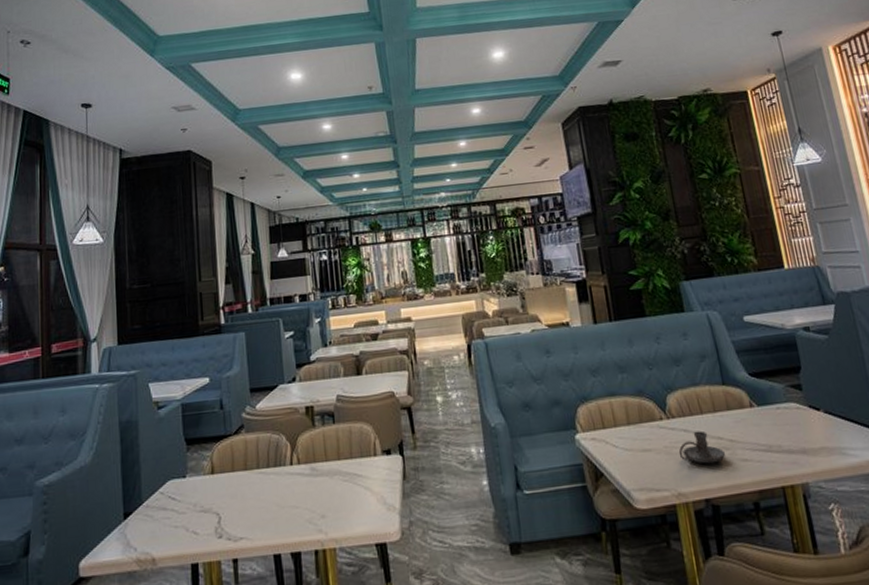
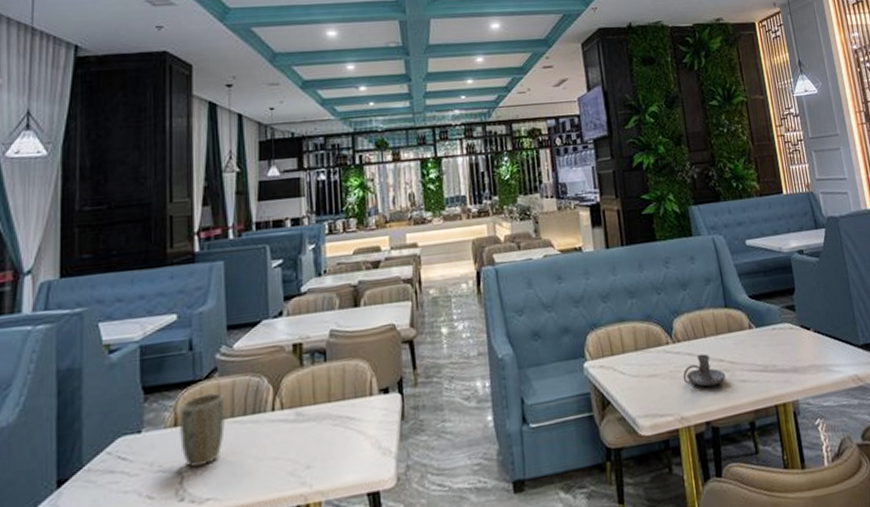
plant pot: none [215,447,252,510] -> present [178,393,225,467]

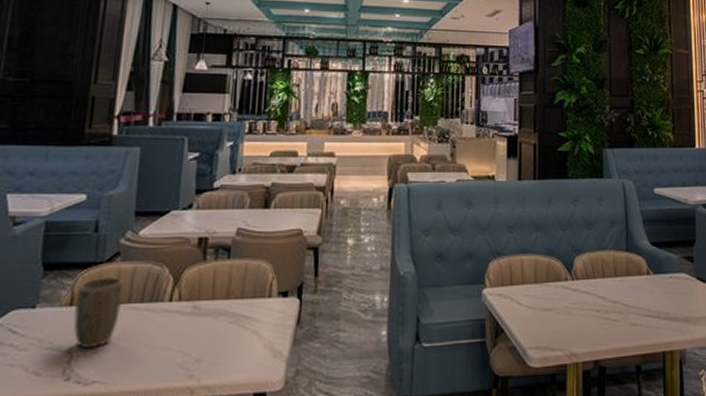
candle holder: present [682,353,726,387] -> none [577,294,619,326]

